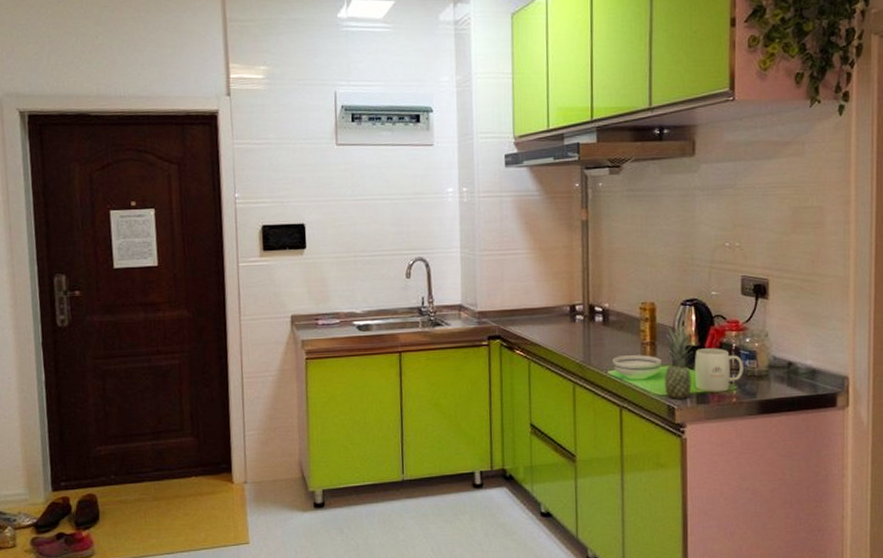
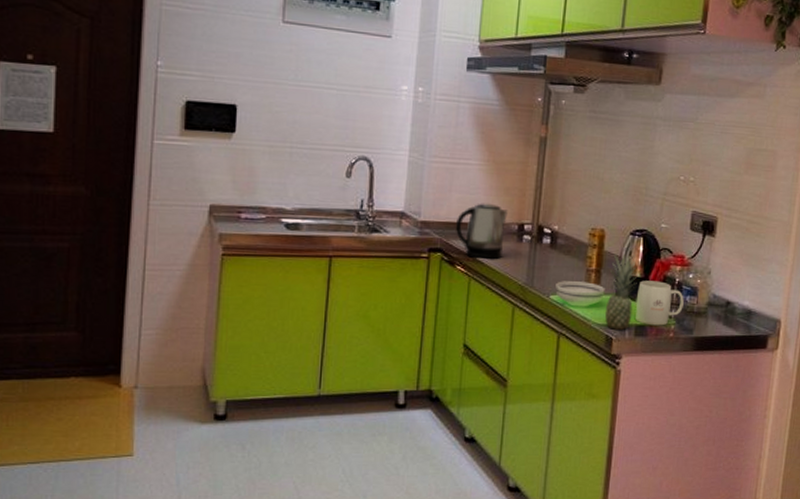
kettle: none [510,288,559,342] -> present [455,203,508,260]

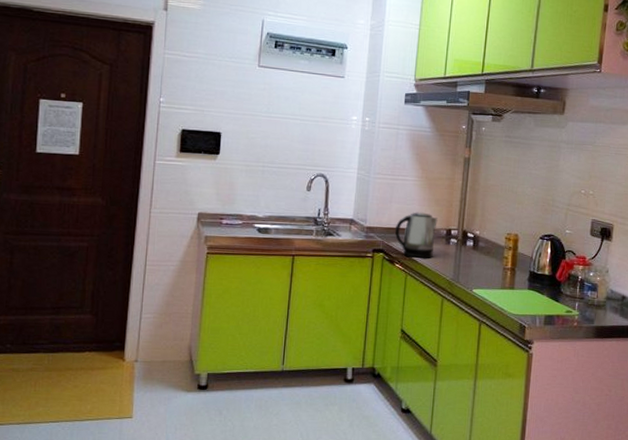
bowl: present [555,281,605,307] -> none [477,277,519,300]
fruit: present [604,254,638,331] -> none [518,255,546,320]
mug: present [635,280,684,326] -> none [544,277,586,317]

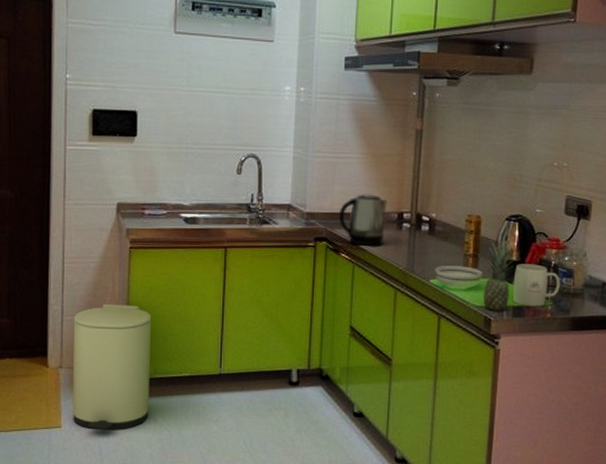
pedal bin: none [144,303,223,421] -> present [72,303,152,430]
bowl: none [477,277,519,300] -> present [435,265,483,290]
fruit: none [518,255,546,320] -> present [482,239,514,312]
mug: none [544,277,586,317] -> present [512,264,560,307]

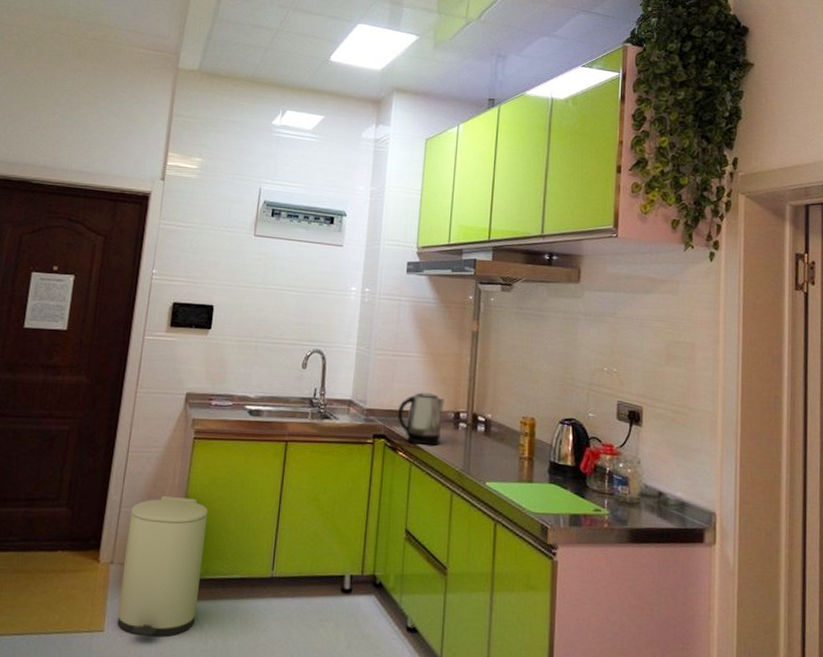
bowl: present [435,265,483,290] -> none [491,468,538,495]
fruit: present [482,239,514,312] -> none [539,442,569,520]
mug: present [512,264,560,307] -> none [568,469,616,516]

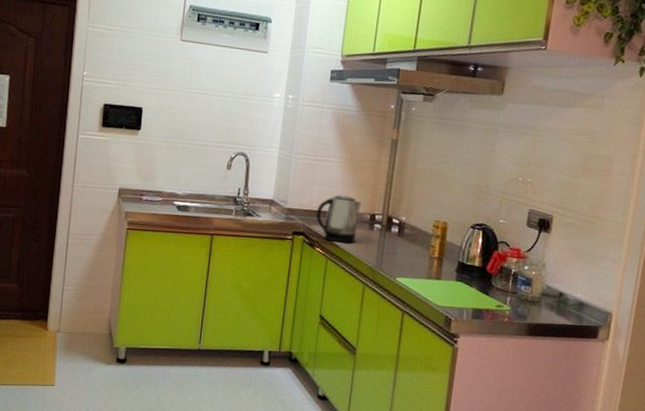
pedal bin: present [117,495,208,637] -> none [65,277,142,393]

